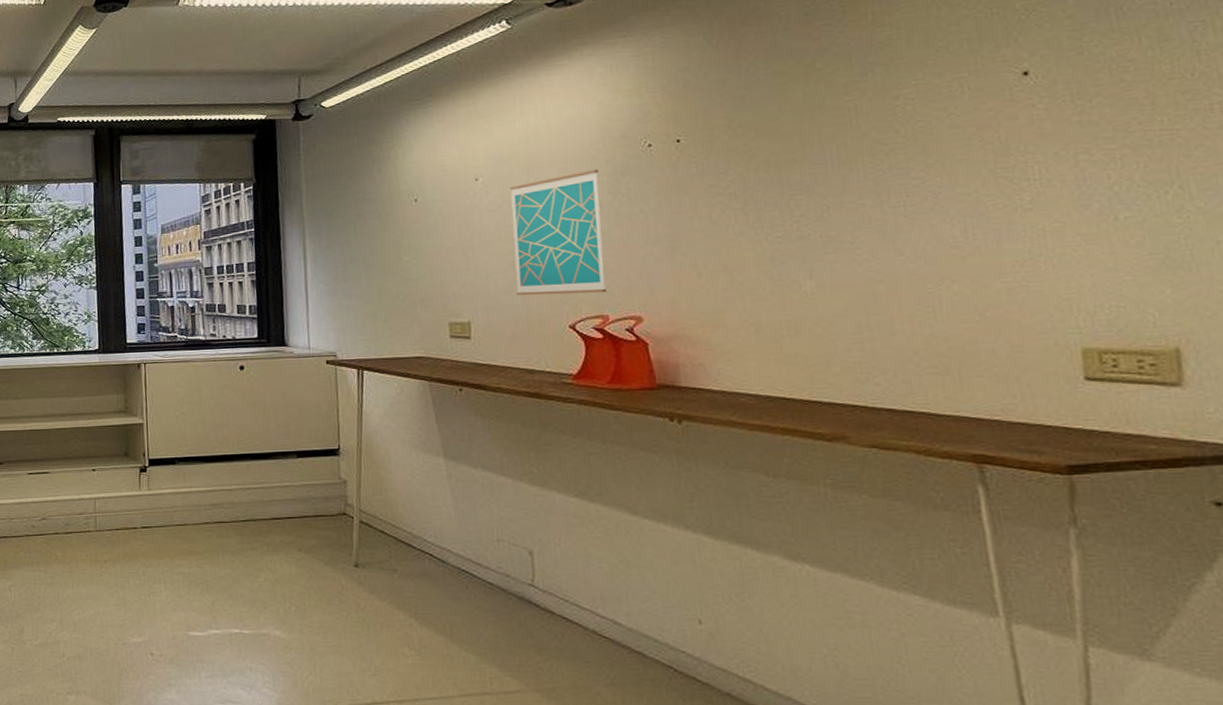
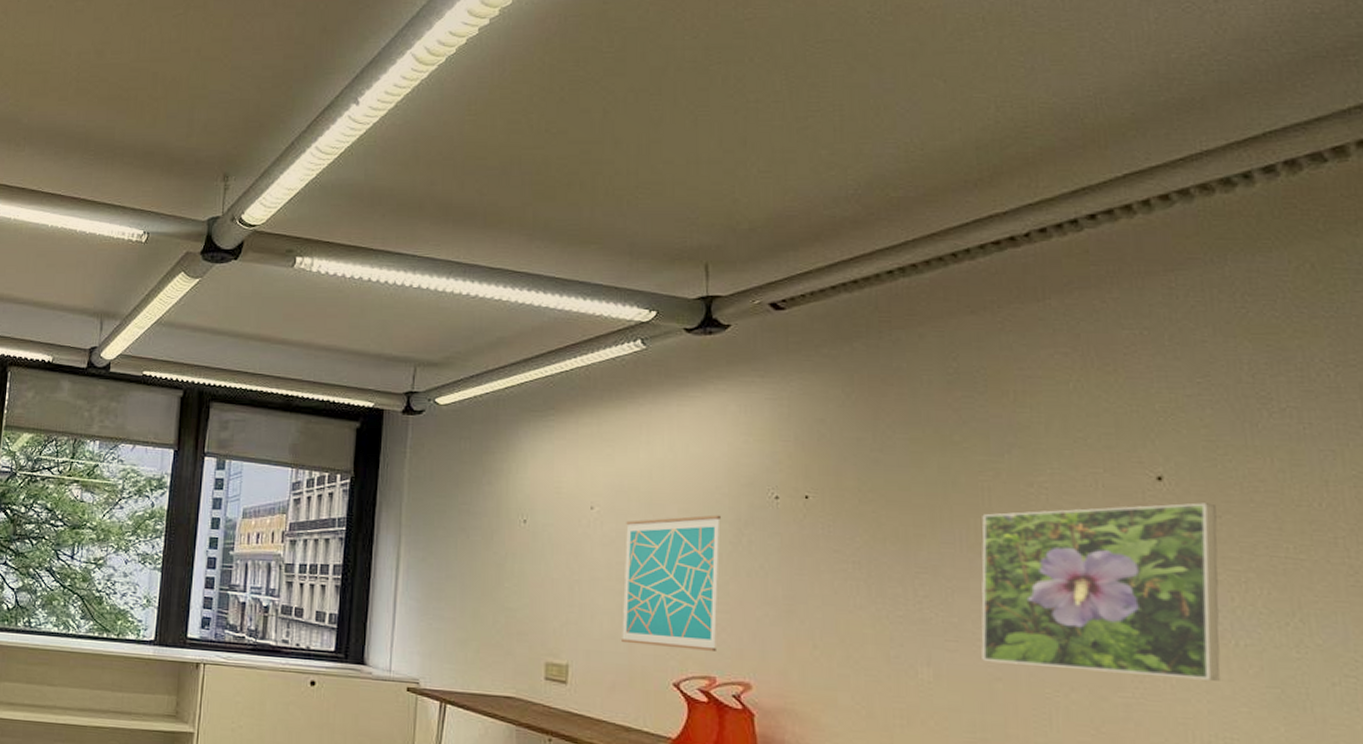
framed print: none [851,89,1101,268] -> present [981,502,1220,681]

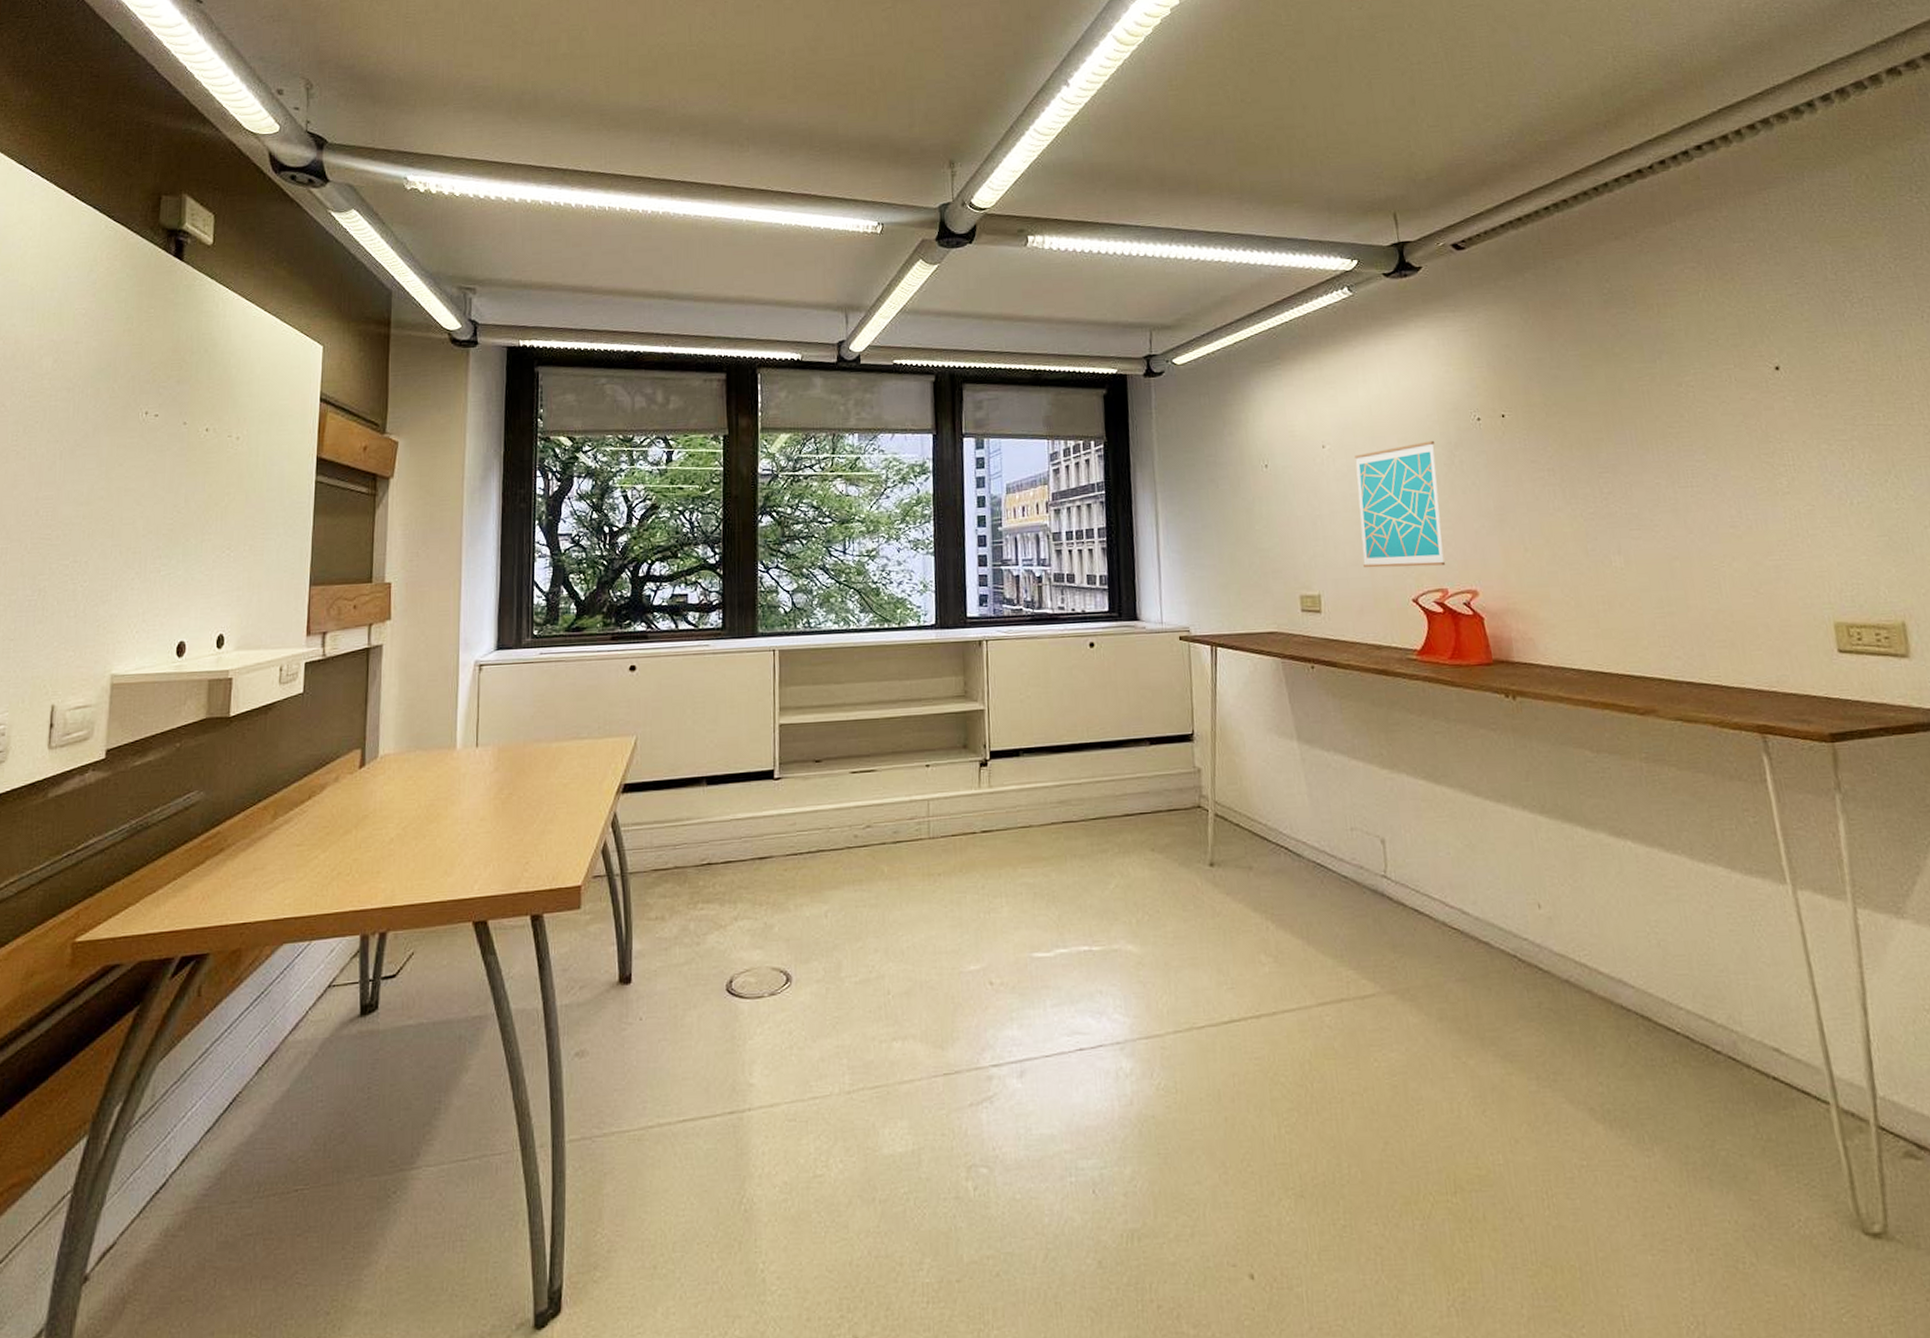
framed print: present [981,502,1220,681] -> none [1645,385,1843,544]

